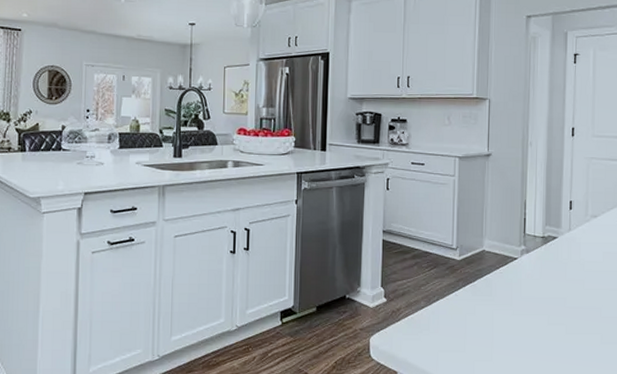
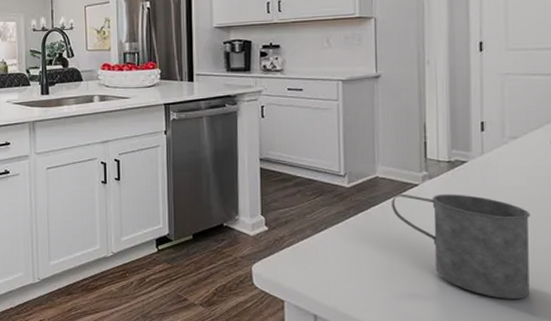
mug: none [495,266,604,365] -> present [392,193,531,300]

